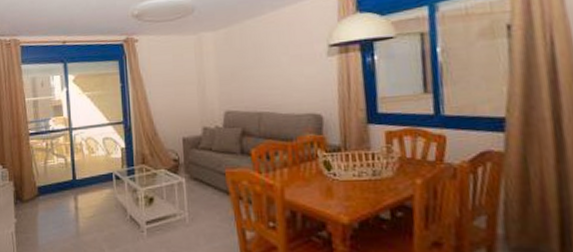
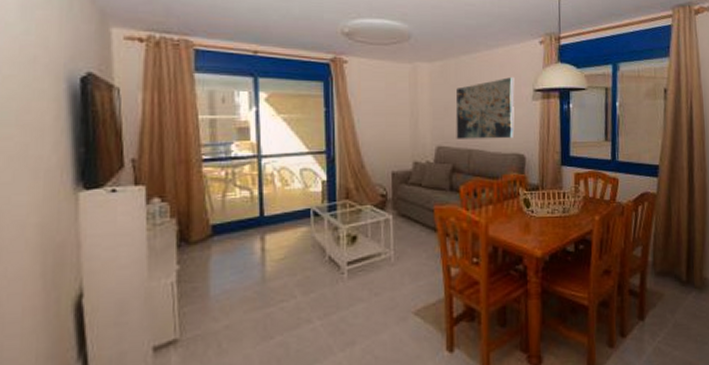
wall art: none [242,35,308,103] -> present [455,77,515,139]

